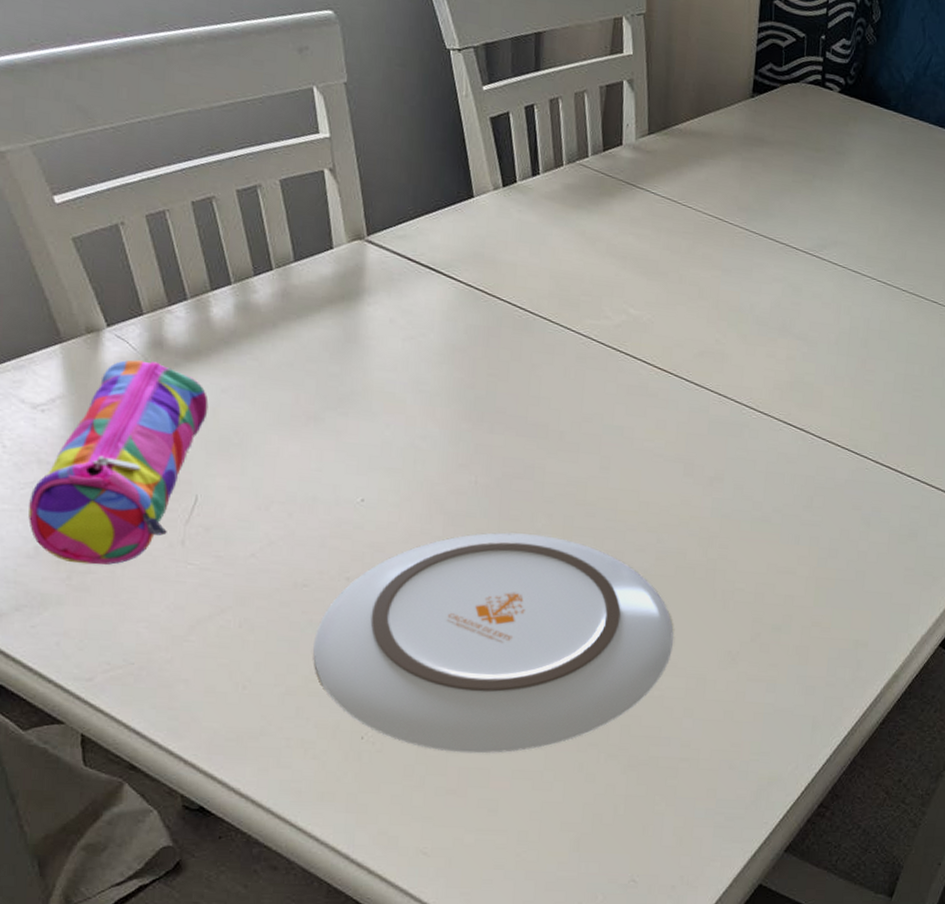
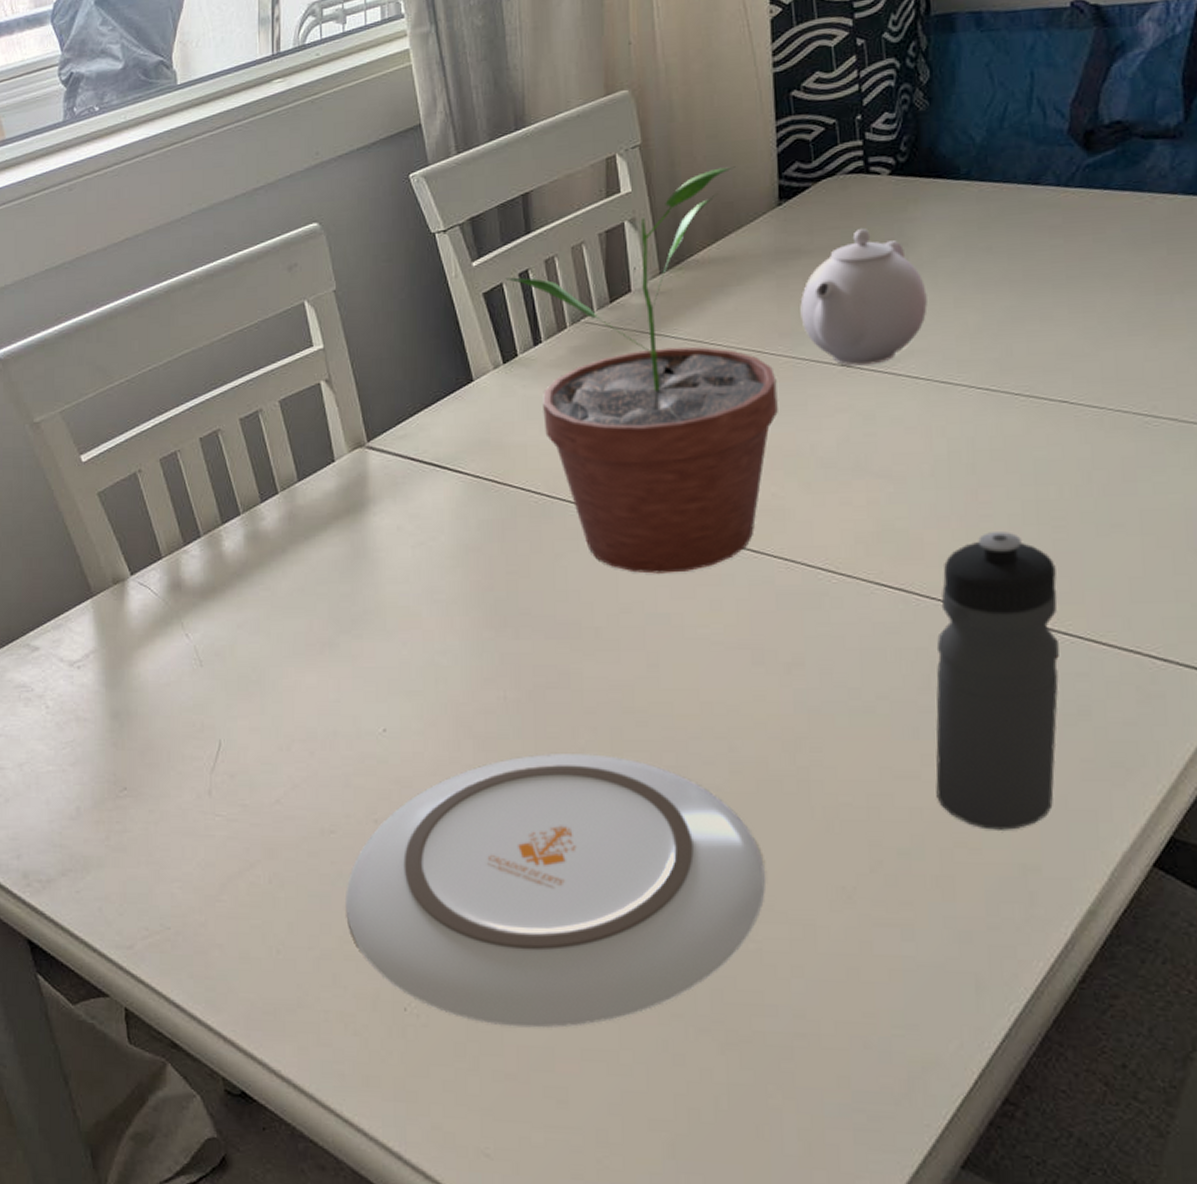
pencil case: present [28,360,209,565] -> none [70,605,226,823]
potted plant: none [512,52,732,394] -> present [505,166,778,574]
teapot: none [756,132,853,248] -> present [800,229,928,366]
water bottle: none [805,394,910,616] -> present [936,532,1059,830]

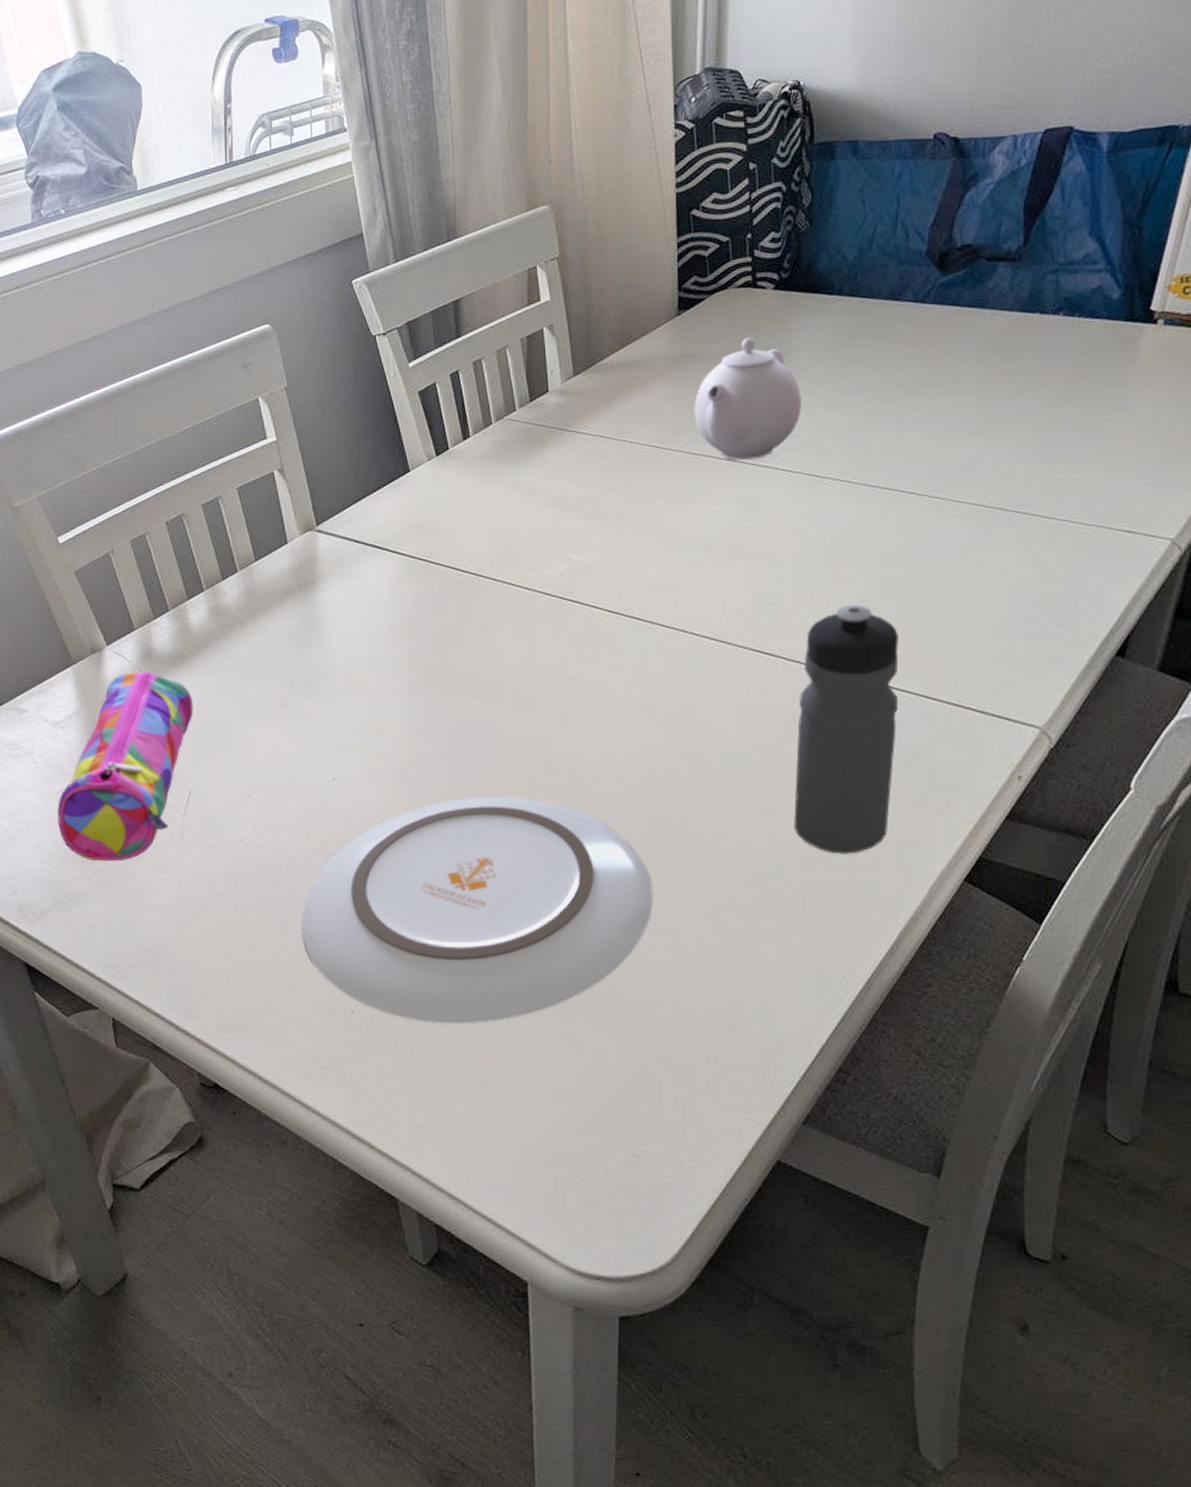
pencil case: none [70,605,226,823] -> present [57,671,194,862]
potted plant: present [505,166,778,574] -> none [438,279,673,642]

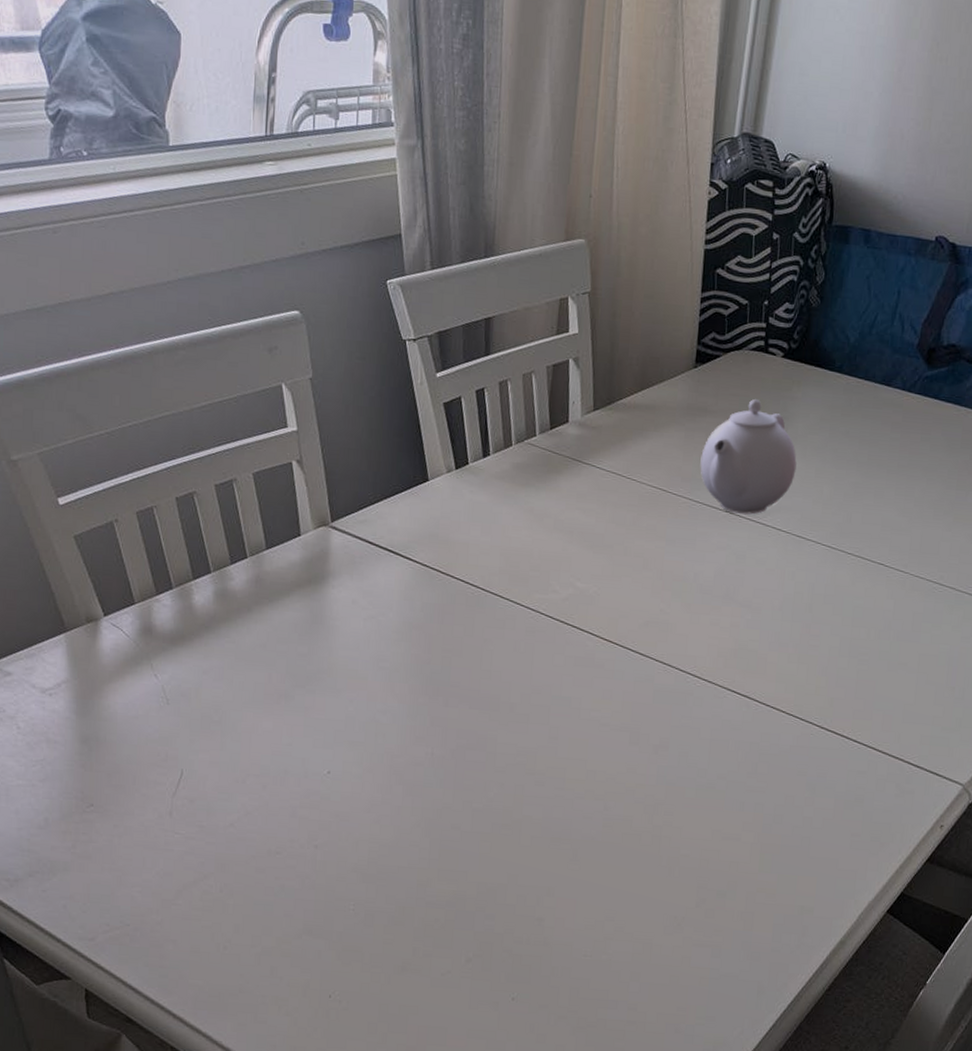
pencil case: present [57,671,194,862] -> none [39,646,192,835]
plate: present [301,796,653,1024] -> none [285,801,620,1013]
water bottle: present [794,605,899,854] -> none [750,659,856,882]

